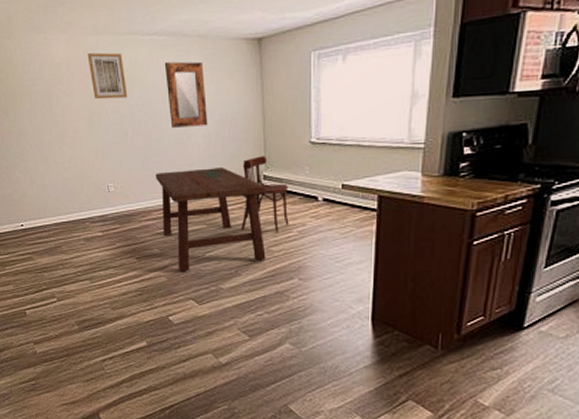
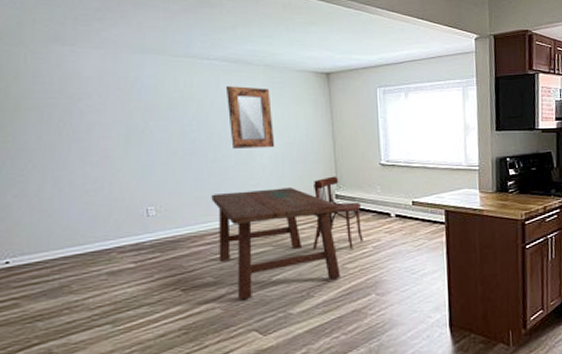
wall art: present [87,52,128,100] -> none [129,71,180,117]

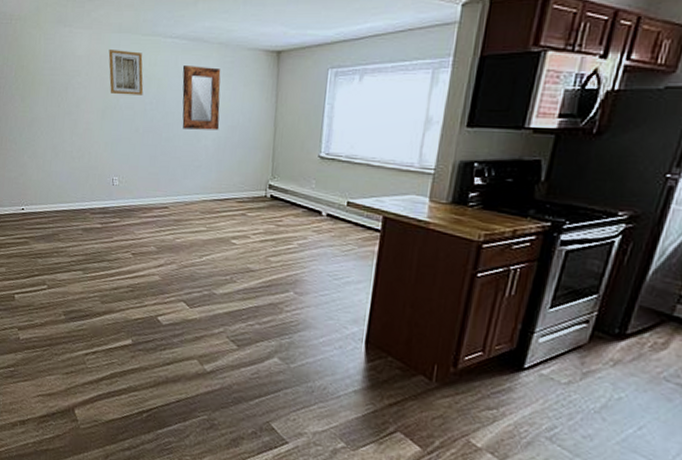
wall art: none [129,71,180,117] -> present [108,50,144,95]
dining table: present [211,188,341,301] -> none [161,171,272,273]
dining chair: present [312,176,363,250] -> none [240,165,293,242]

